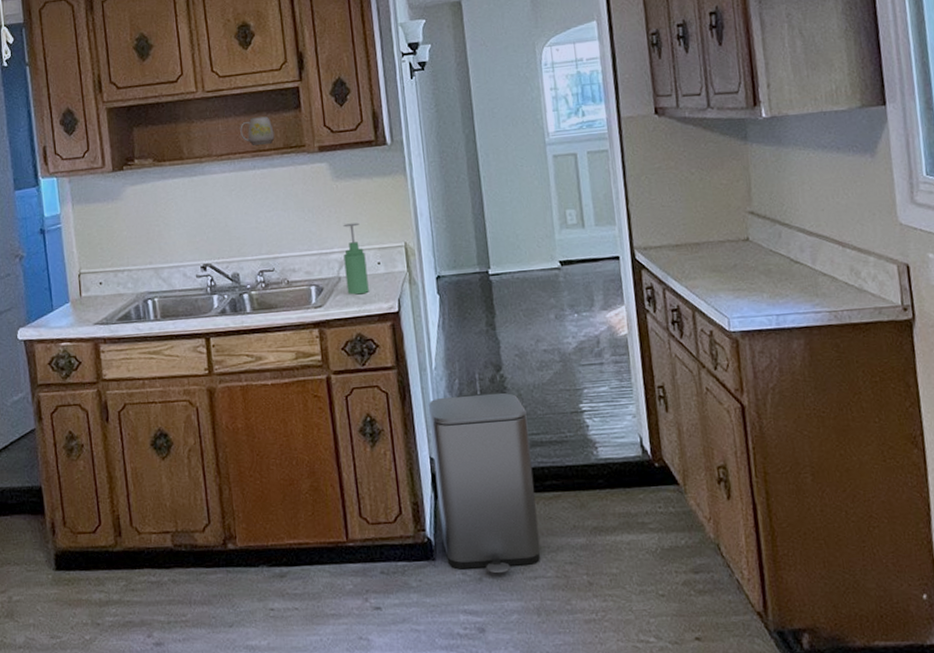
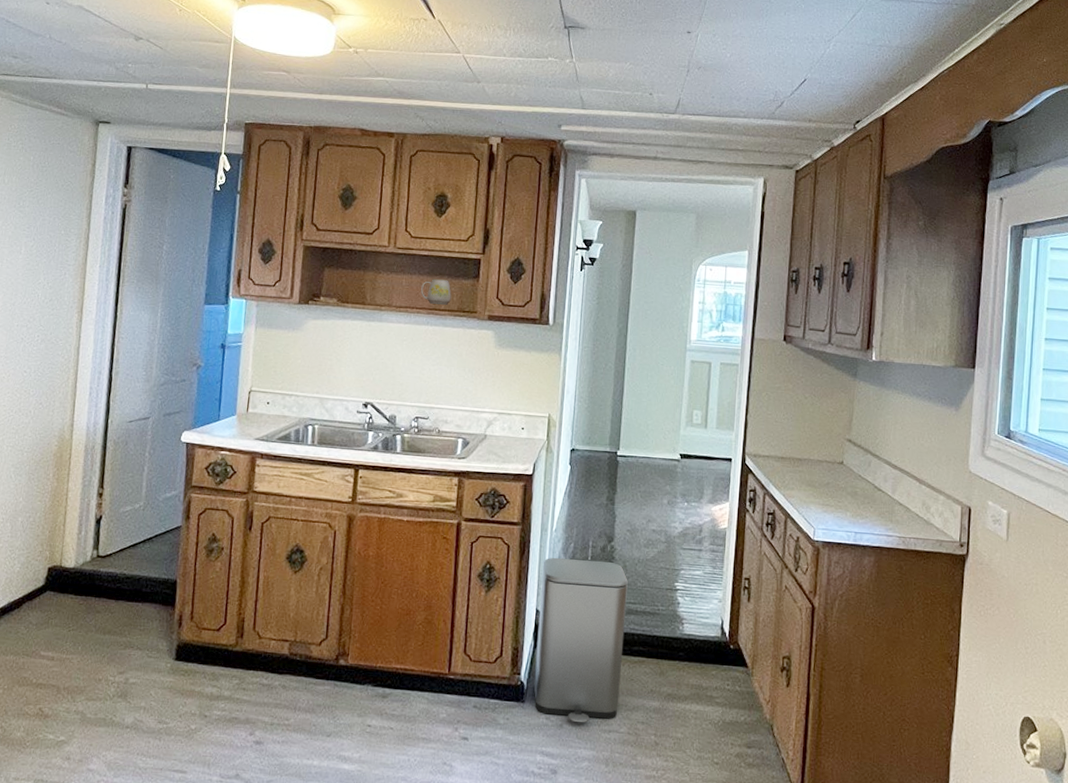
soap dispenser: present [343,222,369,295] -> none [490,388,512,454]

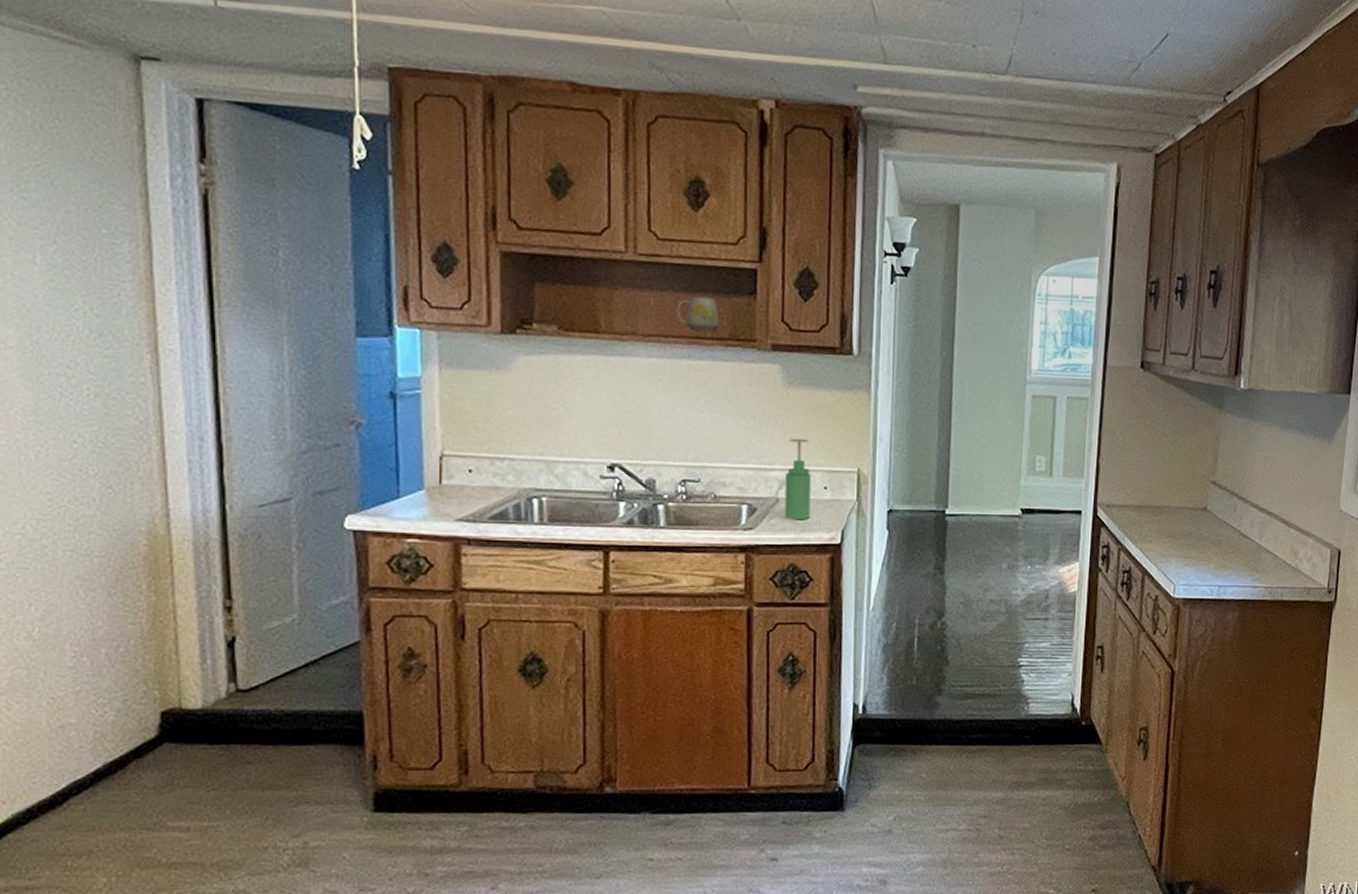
soap dispenser: none [490,388,512,454] -> present [784,438,811,520]
pedal bin: present [534,557,628,723] -> none [855,639,963,826]

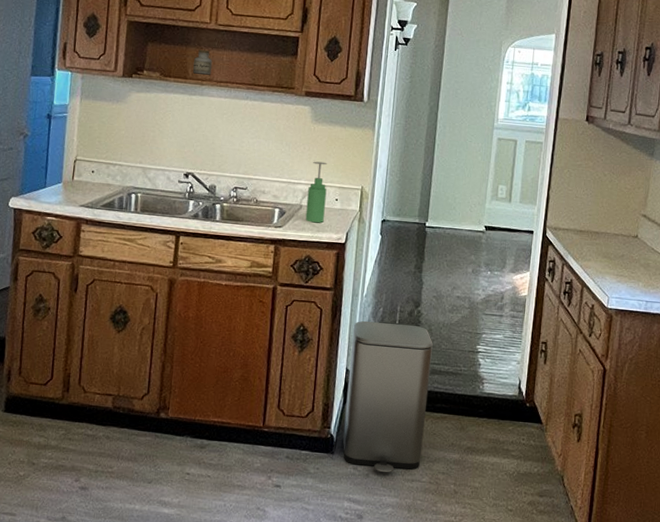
jar: none [607,291,635,327] -> present [193,50,213,75]
mug: present [677,296,720,333] -> none [241,55,271,82]
pedal bin: none [855,639,963,826] -> present [343,320,433,473]

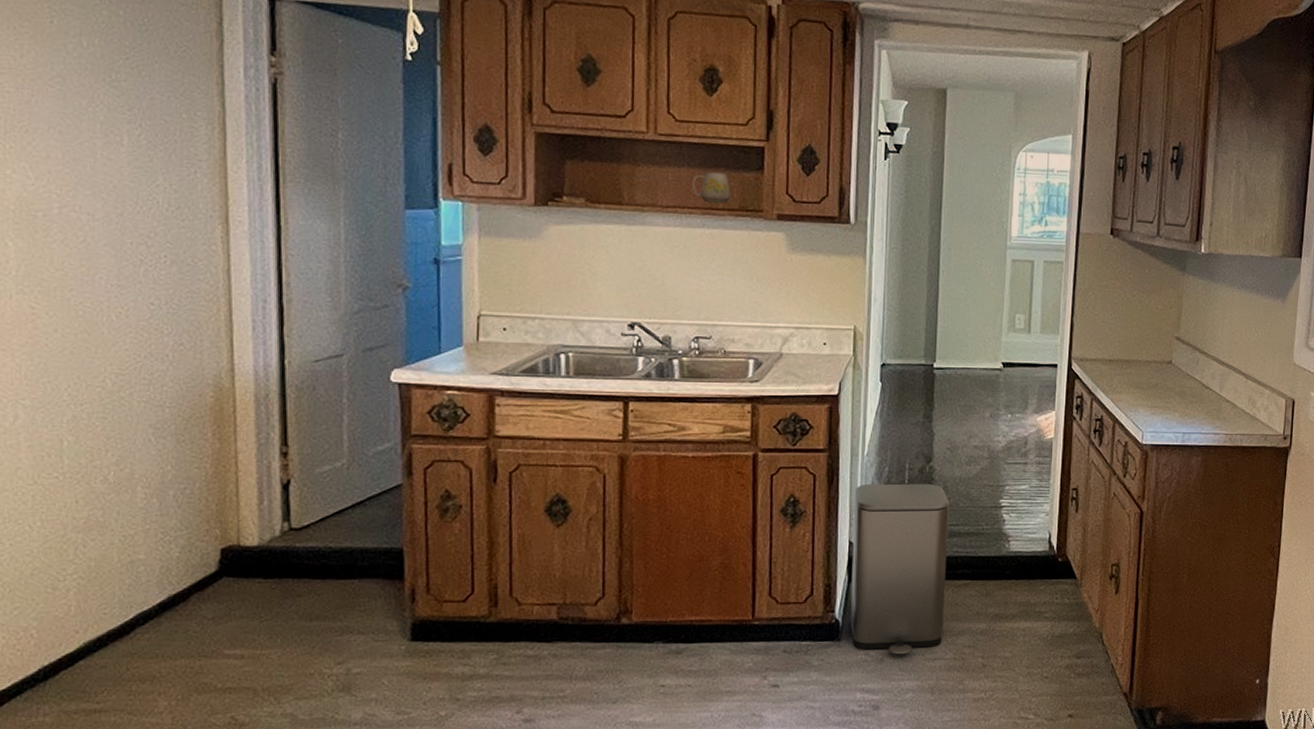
jar: present [193,50,213,75] -> none [629,167,655,199]
mug: none [241,55,271,82] -> present [692,172,731,204]
soap dispenser: present [305,161,327,223] -> none [787,299,812,373]

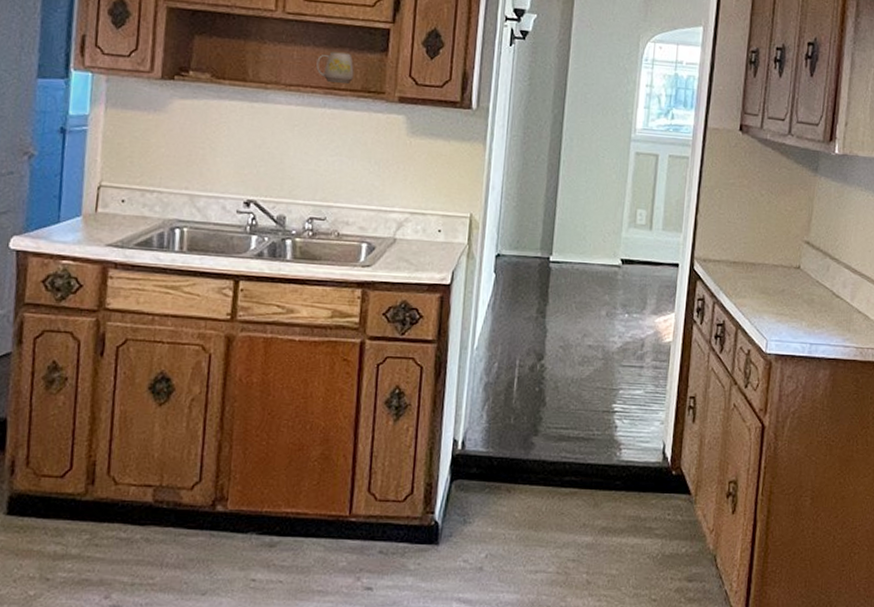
pedal bin: present [850,482,949,655] -> none [450,378,560,564]

